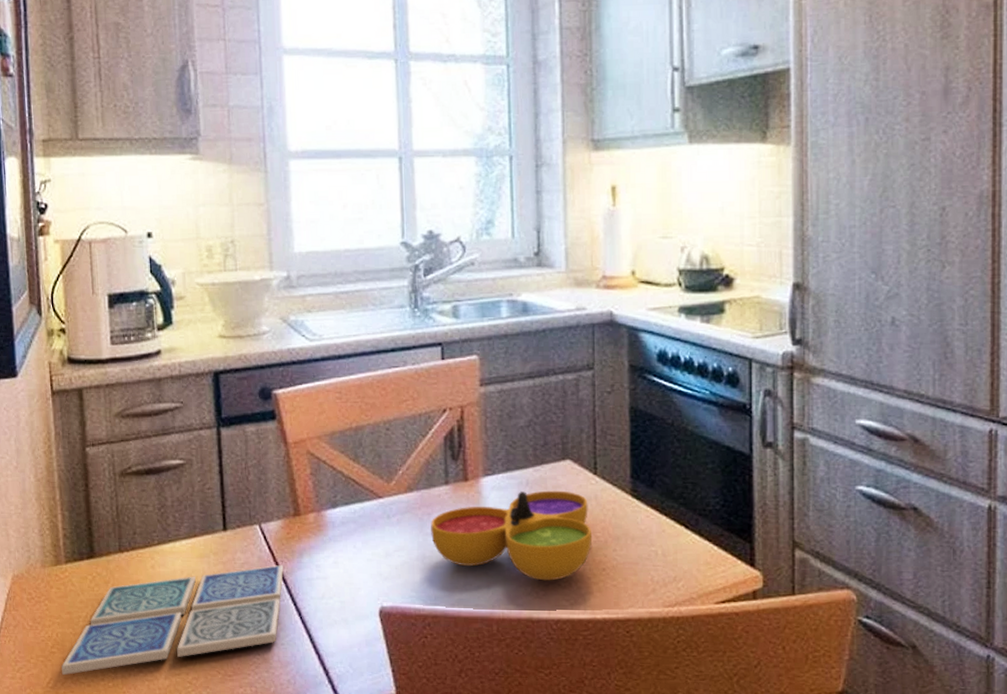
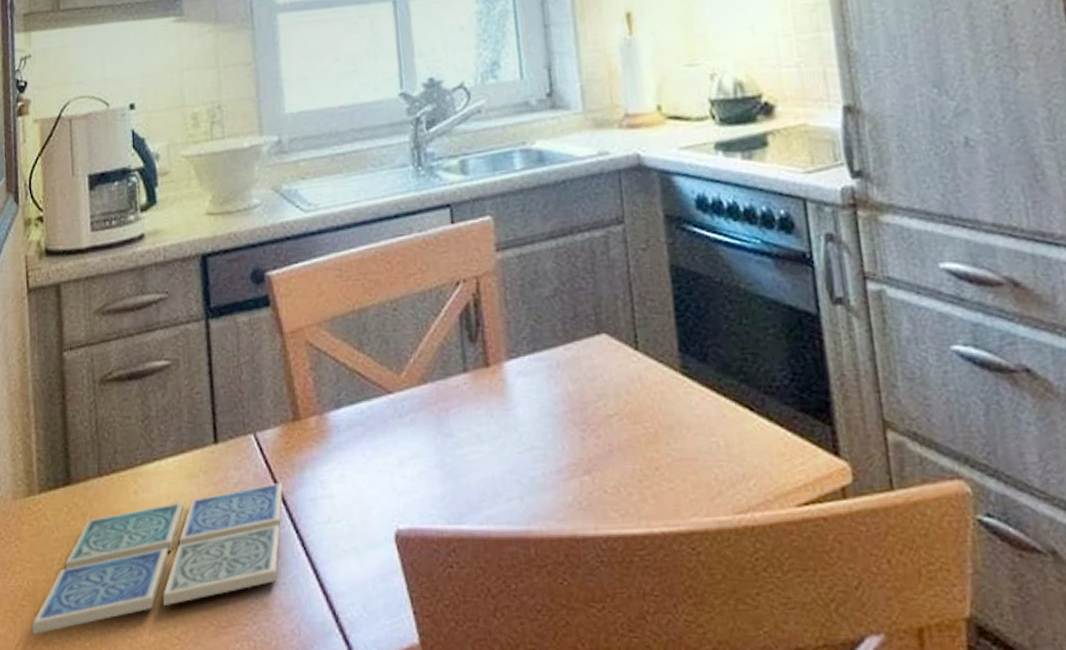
decorative bowl: present [431,490,593,581] -> none [449,372,640,487]

